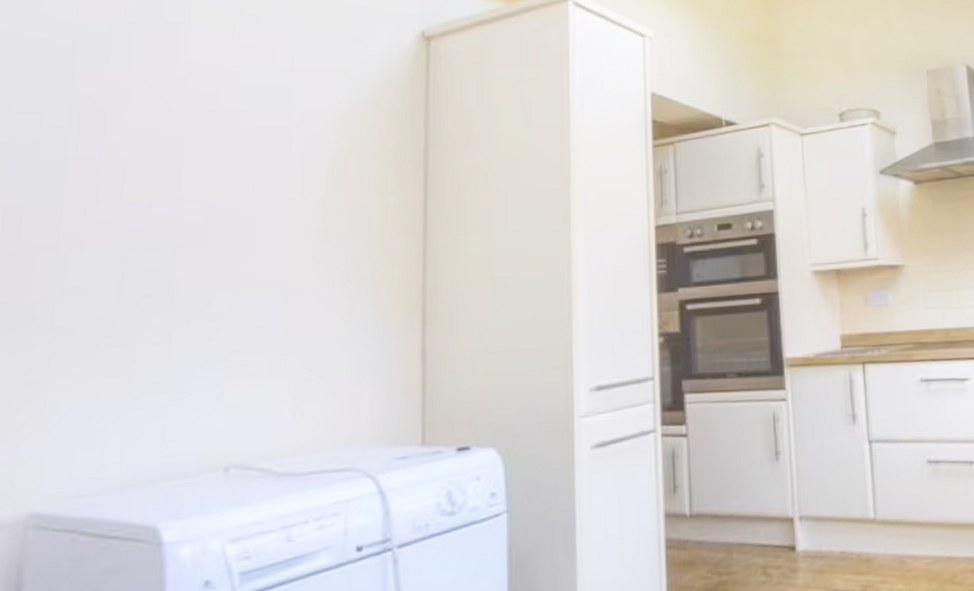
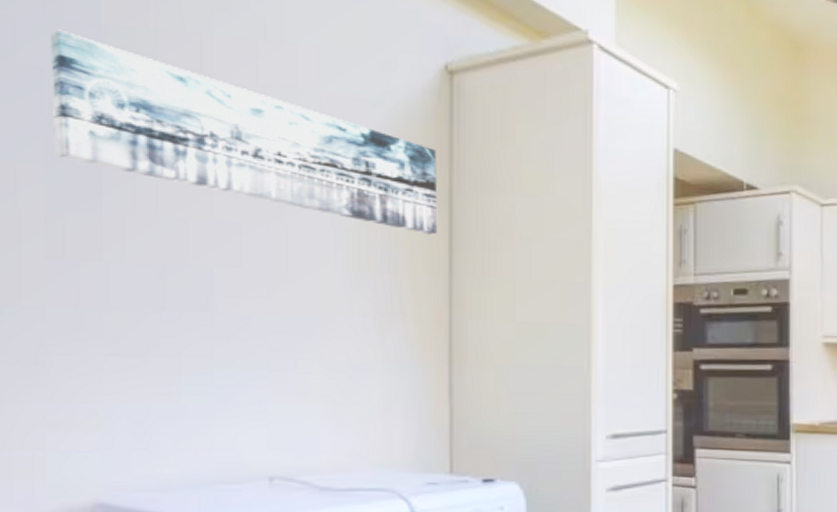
wall art: none [19,29,413,197] -> present [51,29,438,235]

